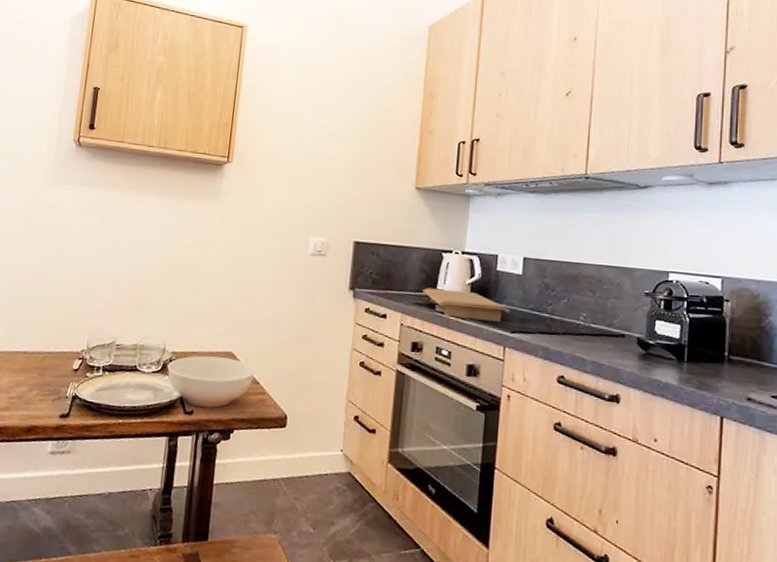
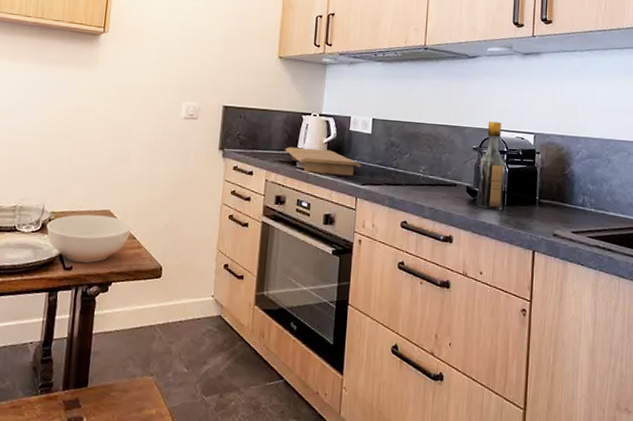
bottle: none [649,262,685,368] -> present [476,121,505,211]

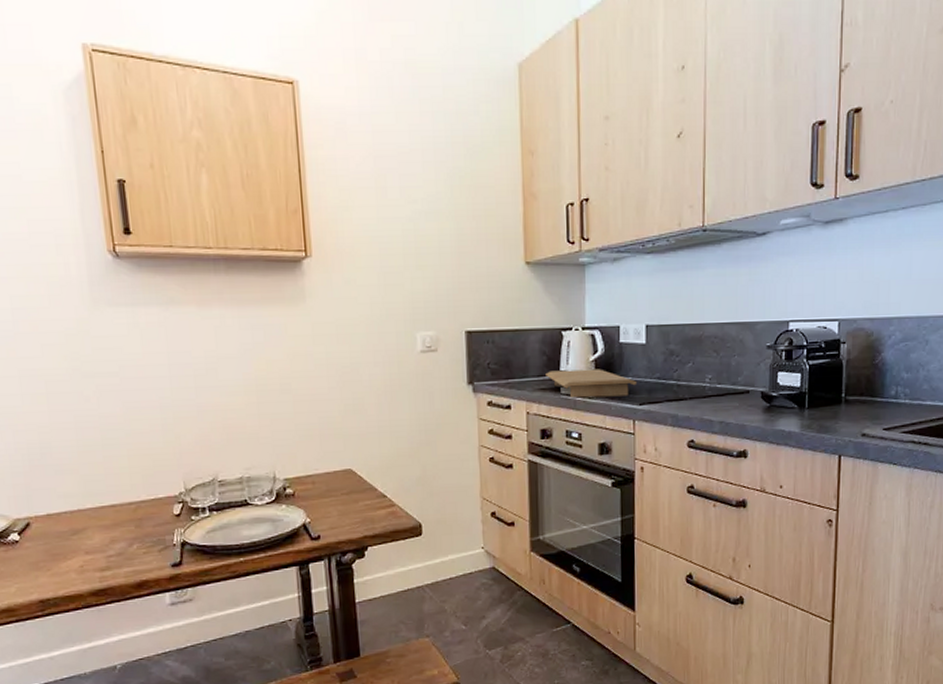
bowl: present [46,214,132,263] -> none [282,475,380,530]
bottle: present [476,121,505,211] -> none [772,311,805,416]

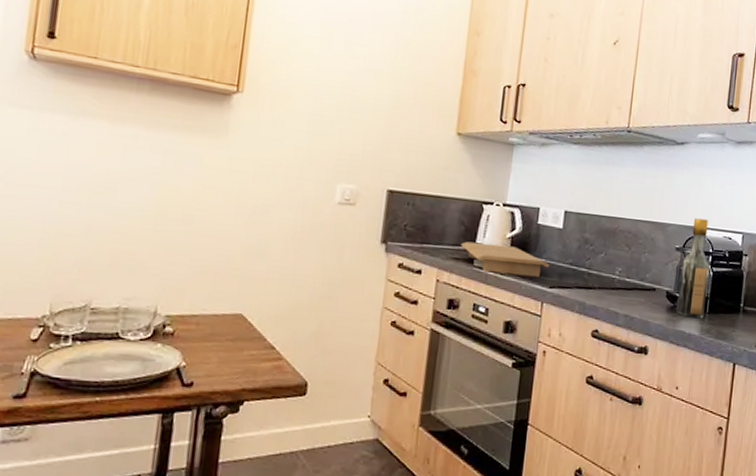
bottle: none [772,311,805,416] -> present [675,218,710,319]

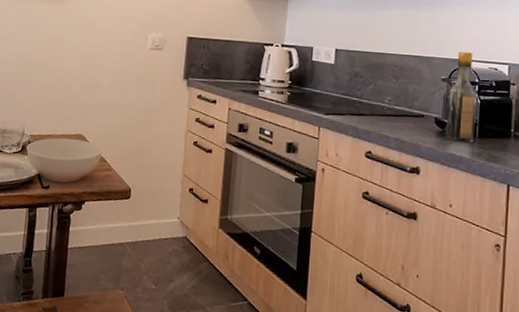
bowl: none [159,319,270,378] -> present [26,138,103,183]
cutting board: present [461,241,550,277] -> none [248,76,325,106]

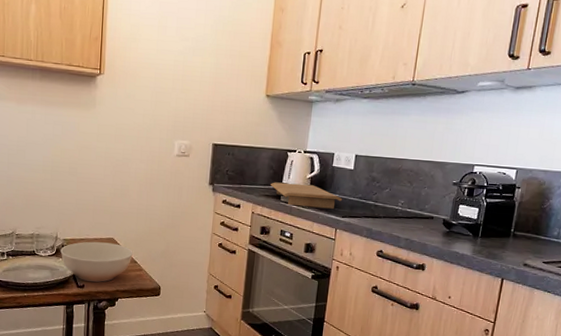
cutting board: none [248,76,325,106] -> present [270,182,343,209]
bottle: present [445,52,477,143] -> none [451,157,484,242]

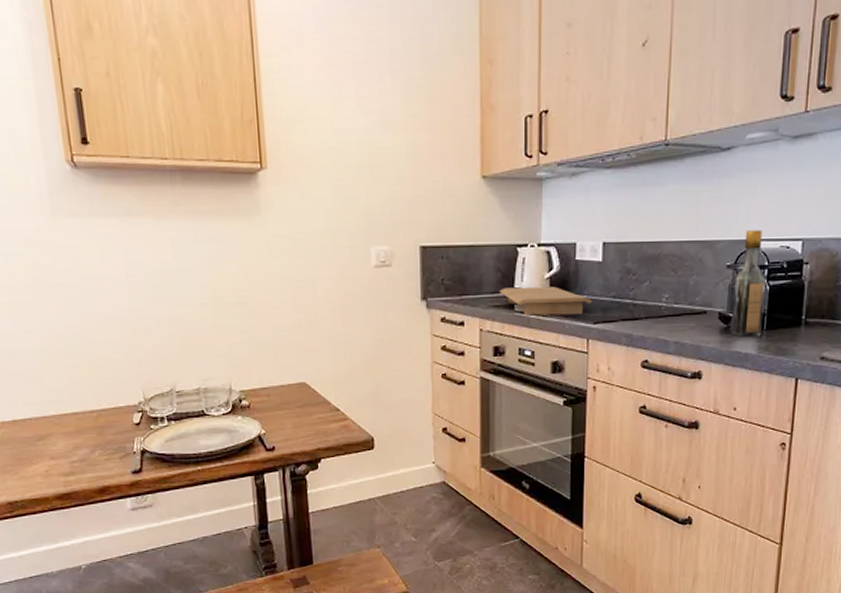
bowl: present [60,241,133,282] -> none [237,389,333,441]
bottle: none [451,157,484,242] -> present [729,230,766,337]

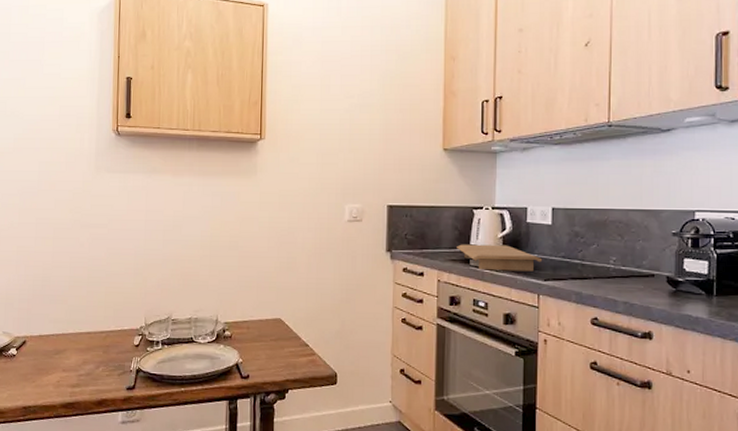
bottle: present [729,230,766,337] -> none [679,202,713,302]

